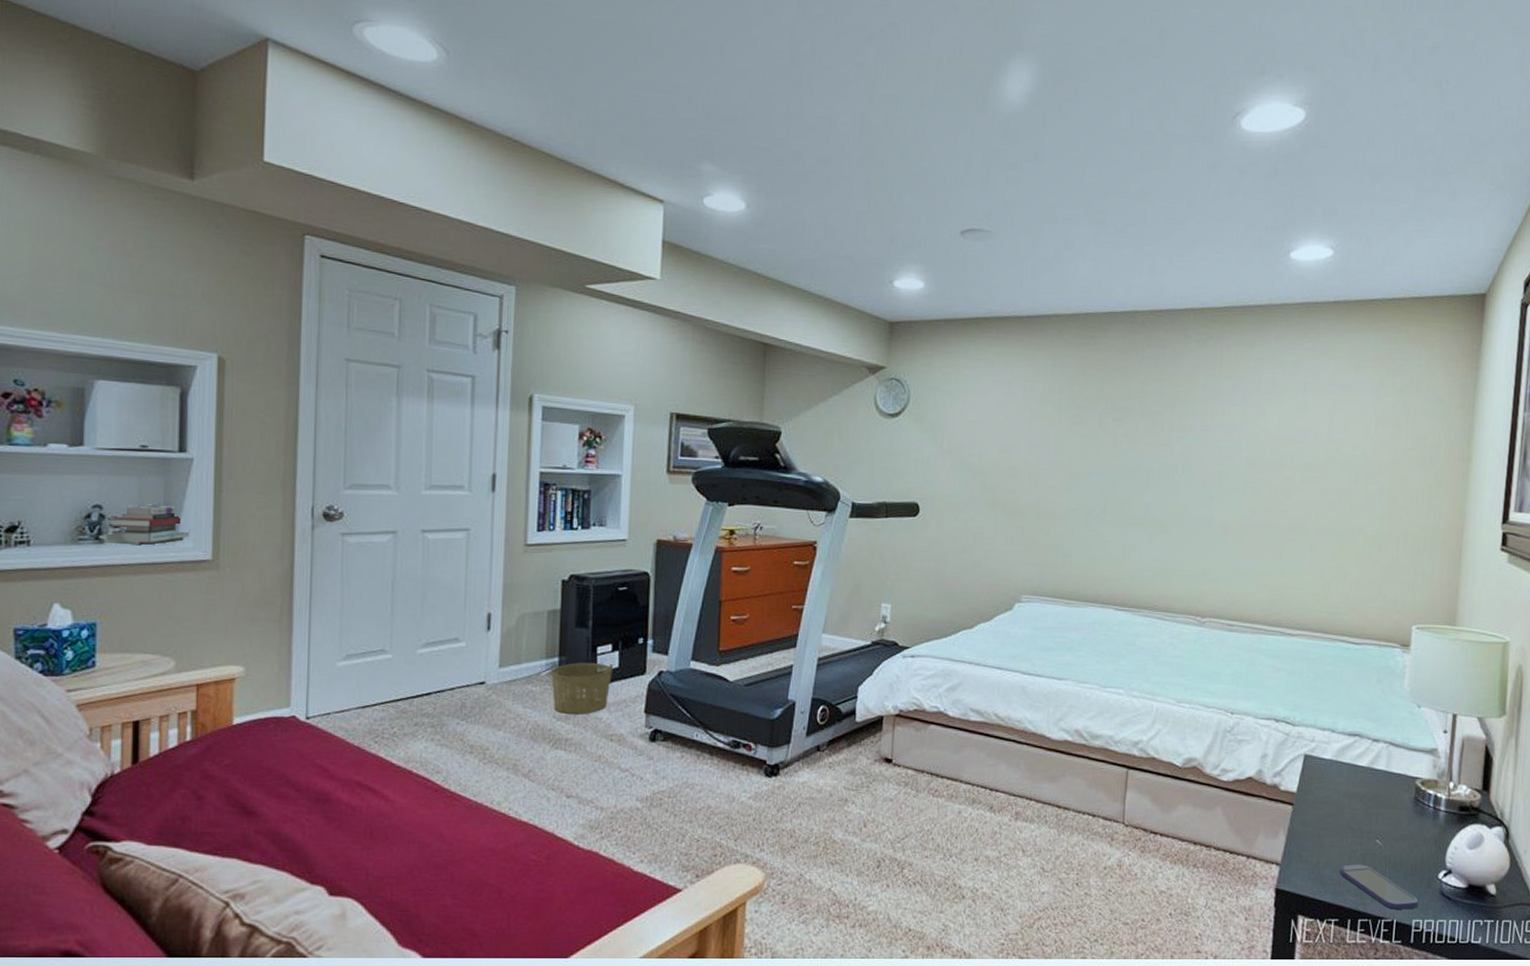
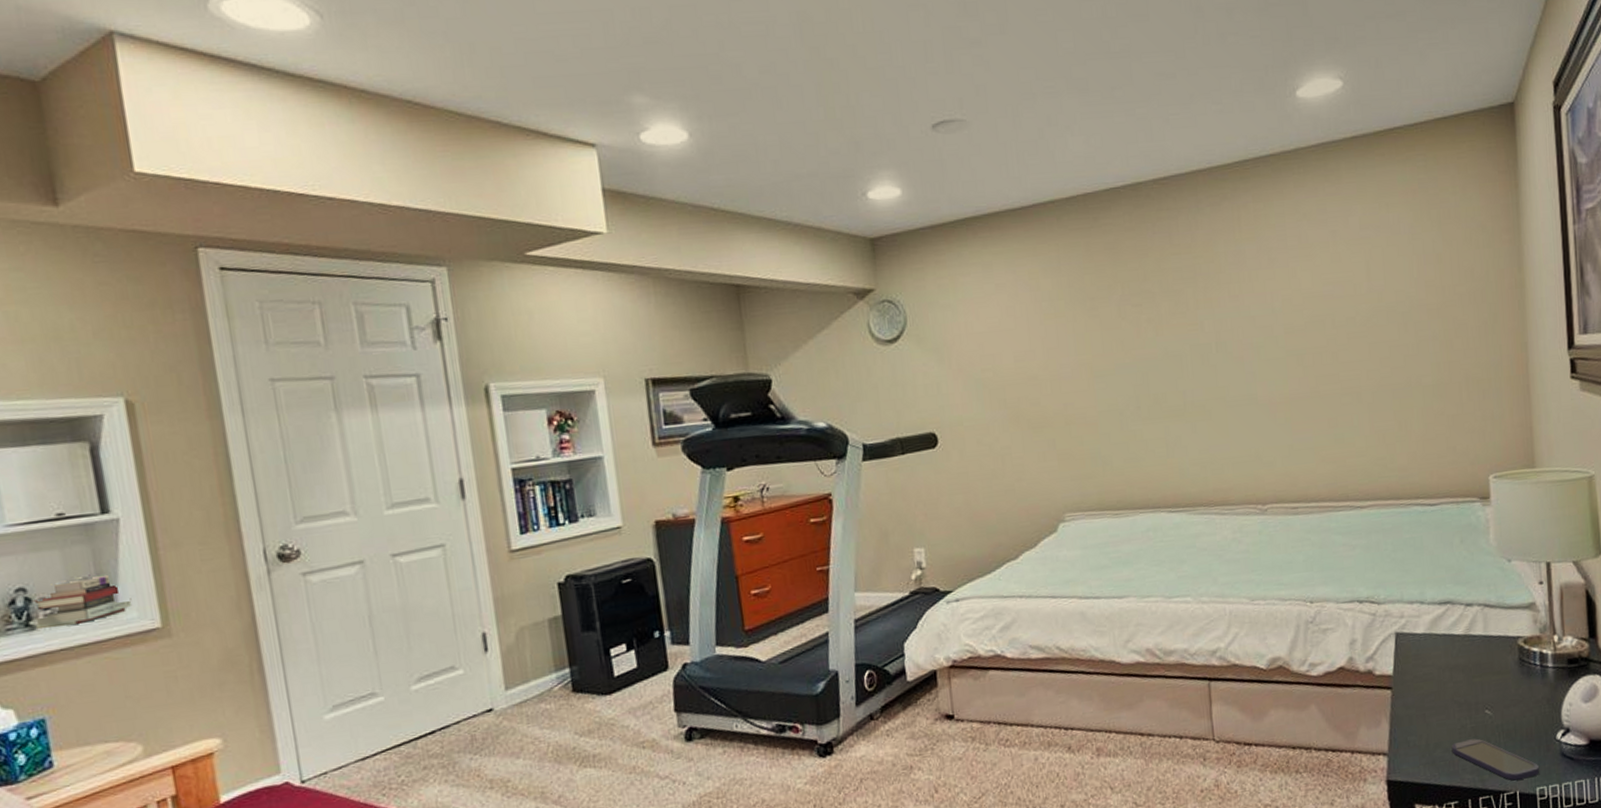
basket: present [550,662,614,714] -> none [562,665,633,729]

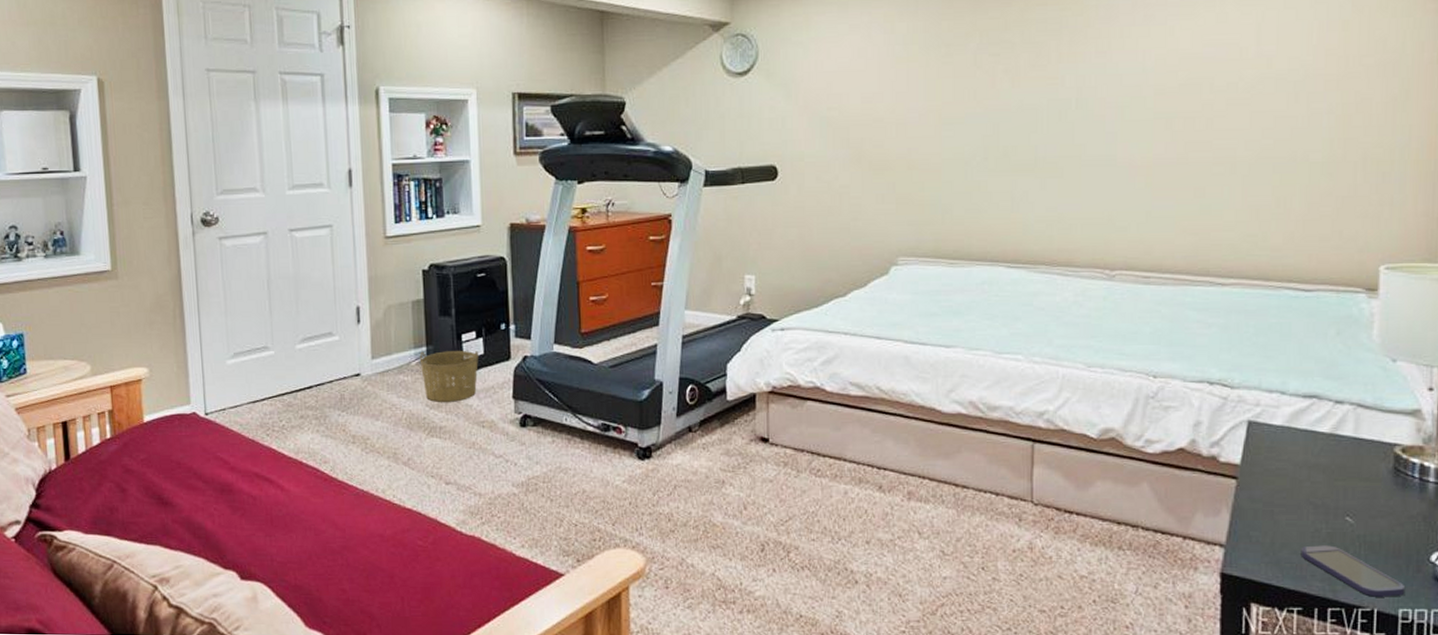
books: present [32,575,133,630] -> none [20,222,91,261]
basket: none [562,665,633,729] -> present [419,351,479,402]

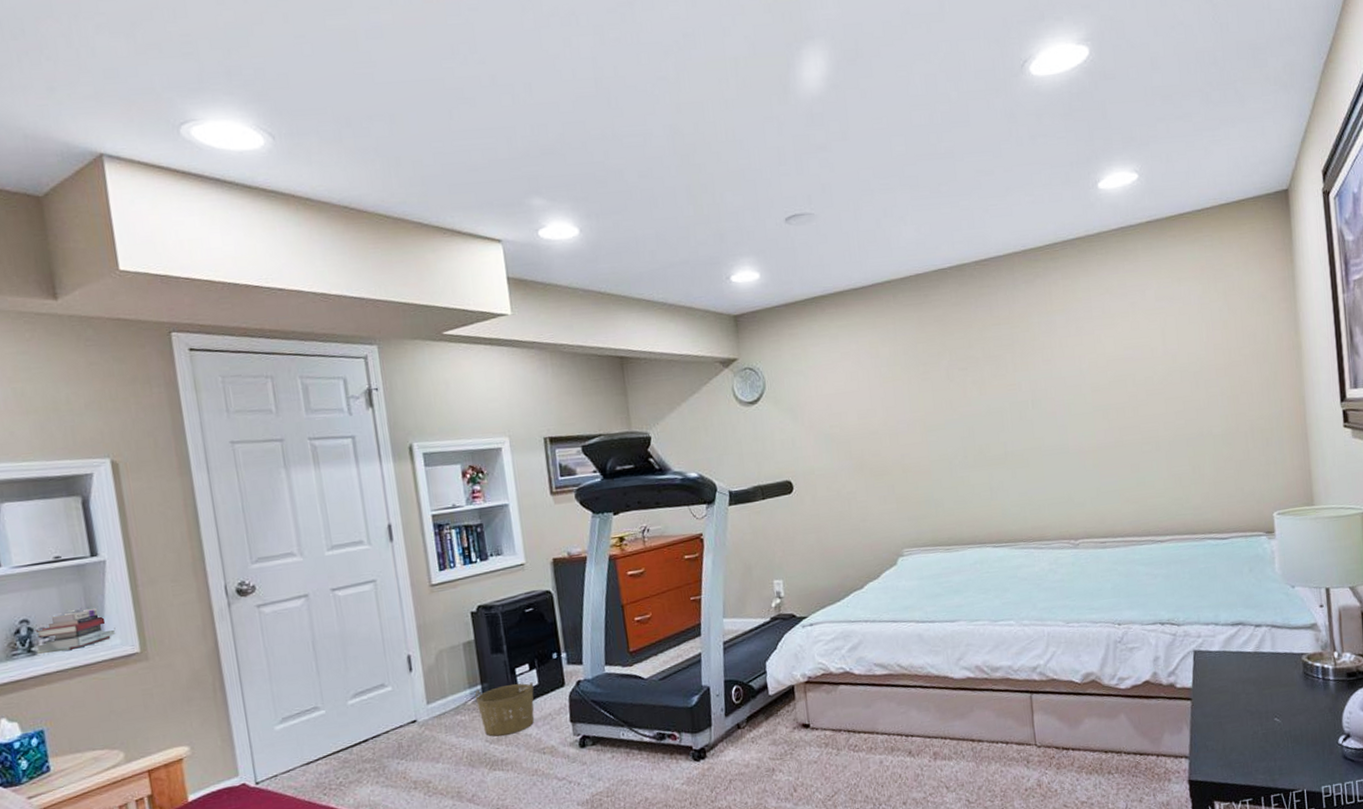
books: none [20,222,91,261] -> present [33,609,116,655]
mobile phone: present [1300,545,1406,597] -> none [1245,743,1324,780]

